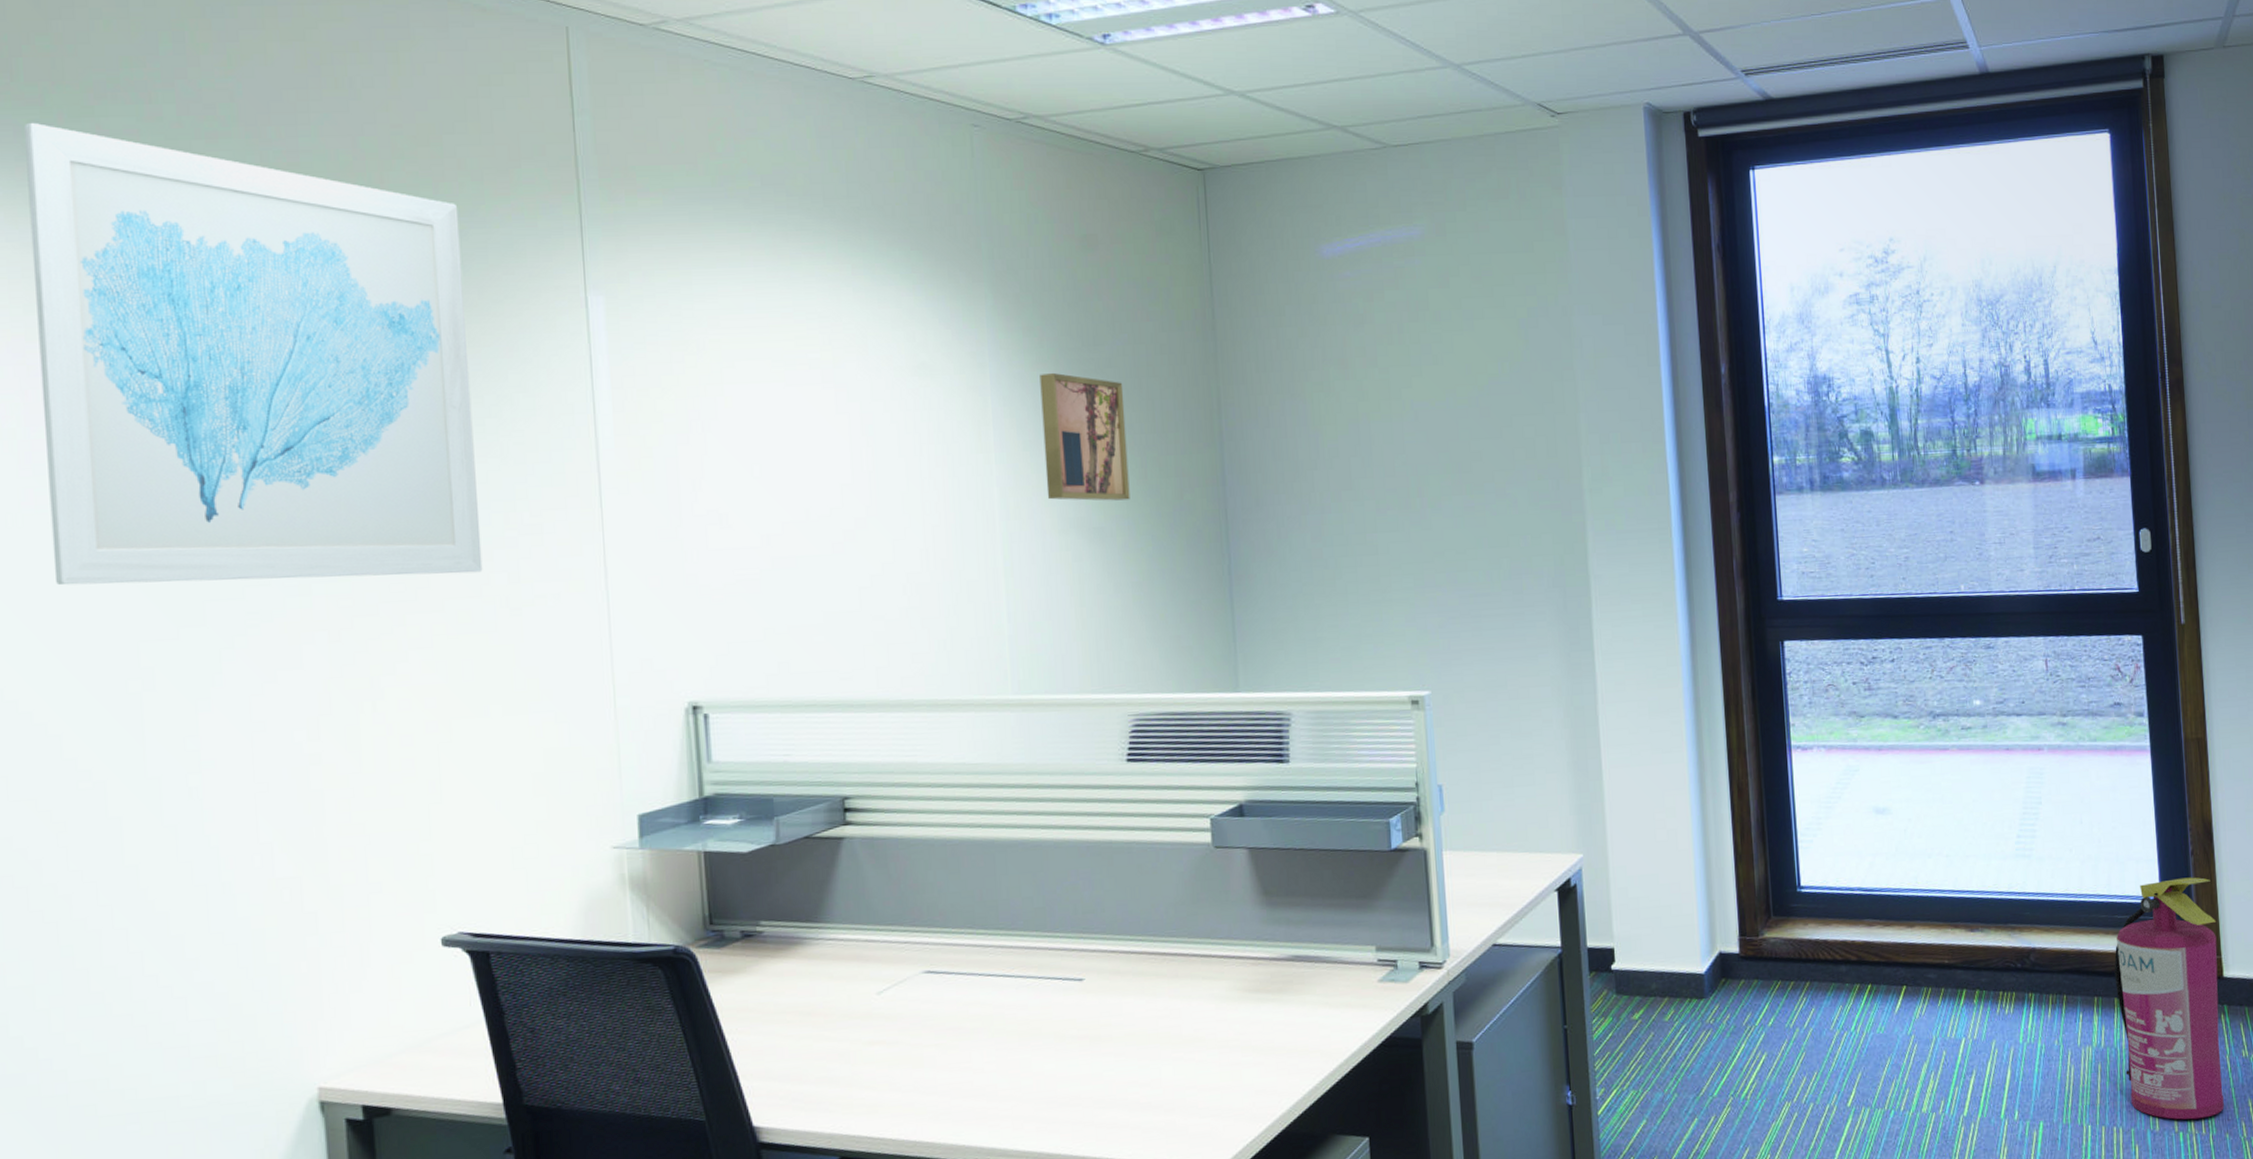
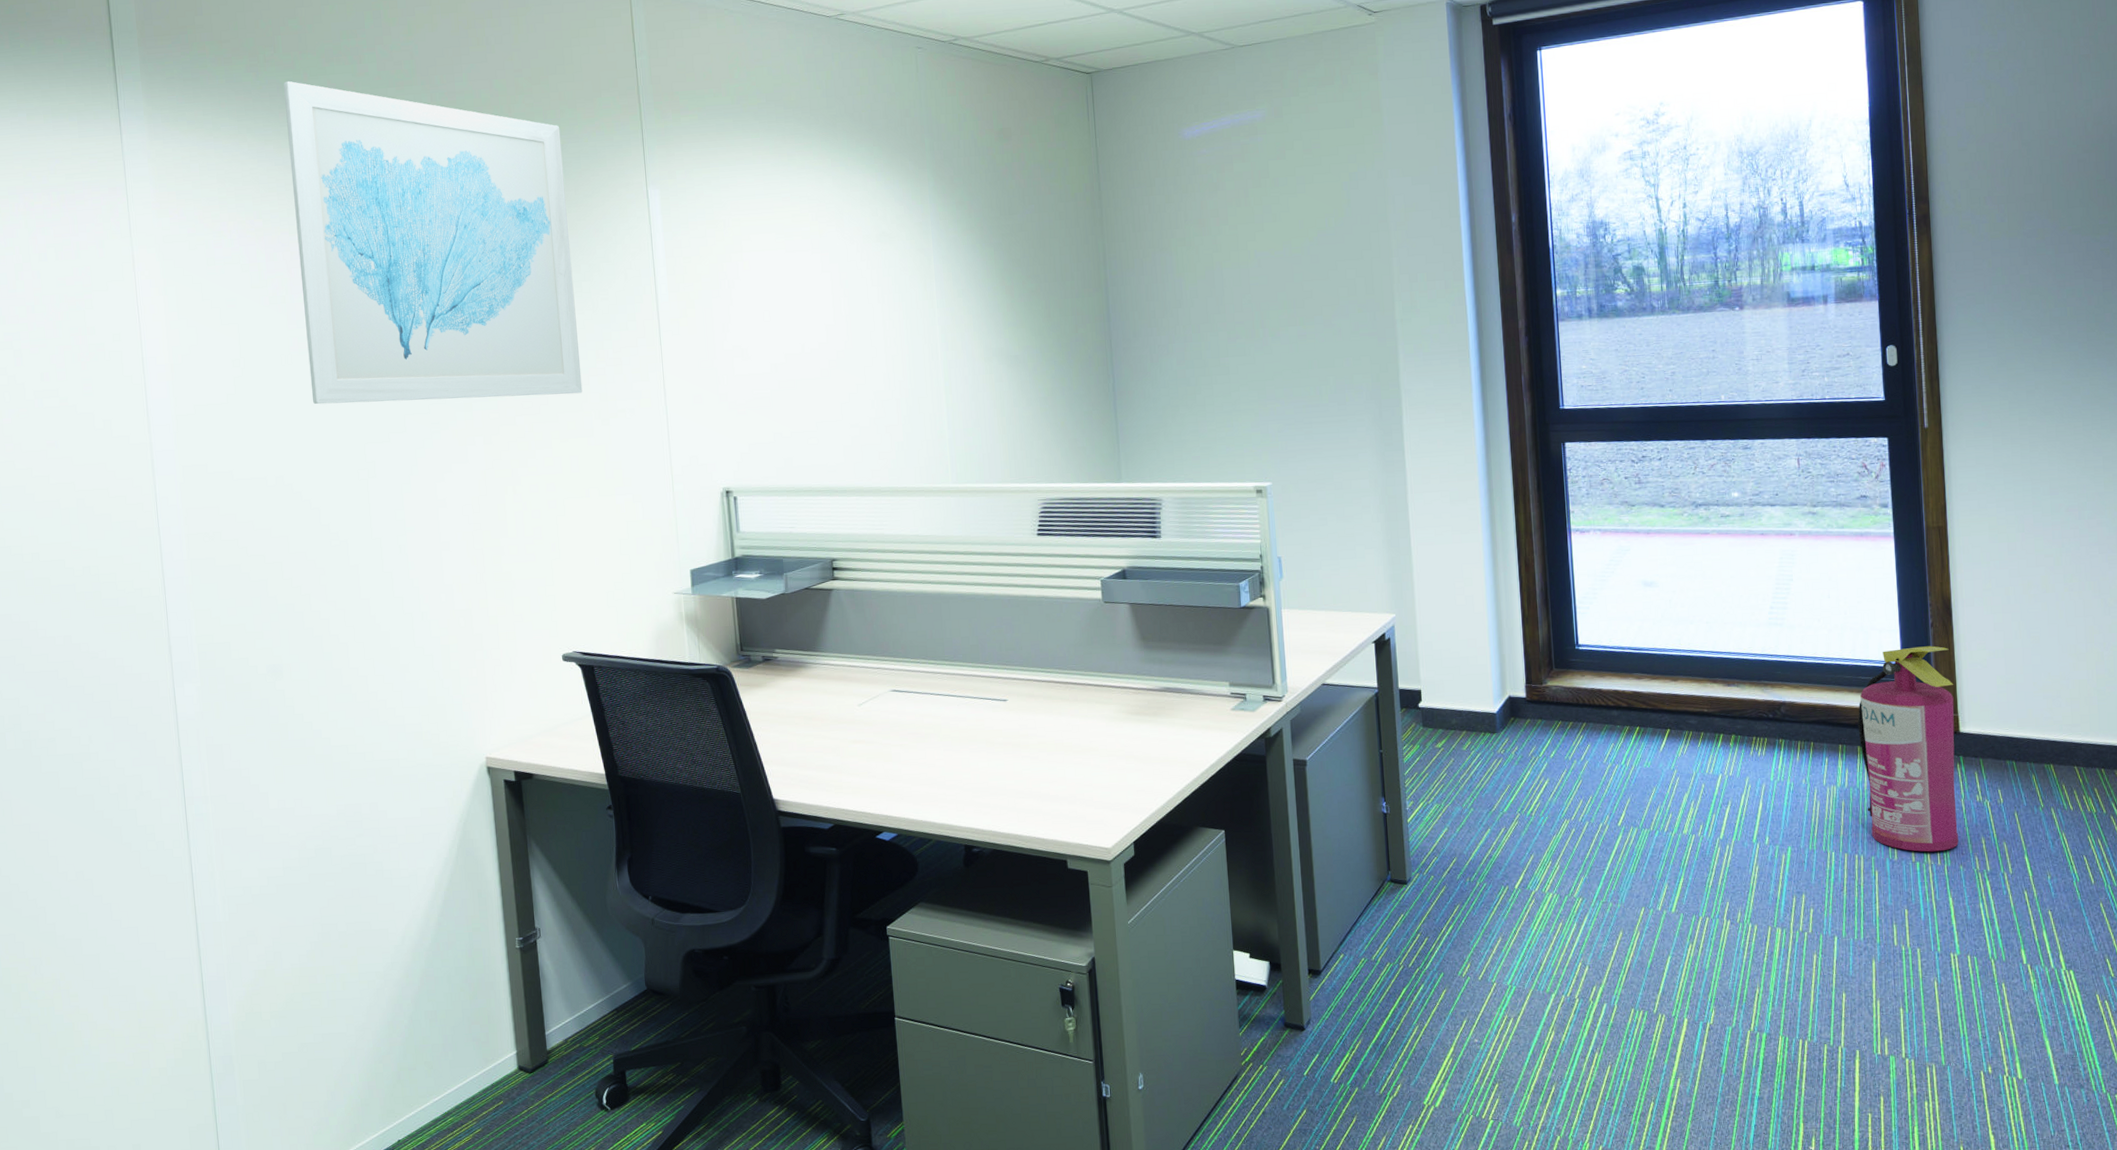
wall art: present [1039,372,1130,501] -> none [969,236,1038,335]

